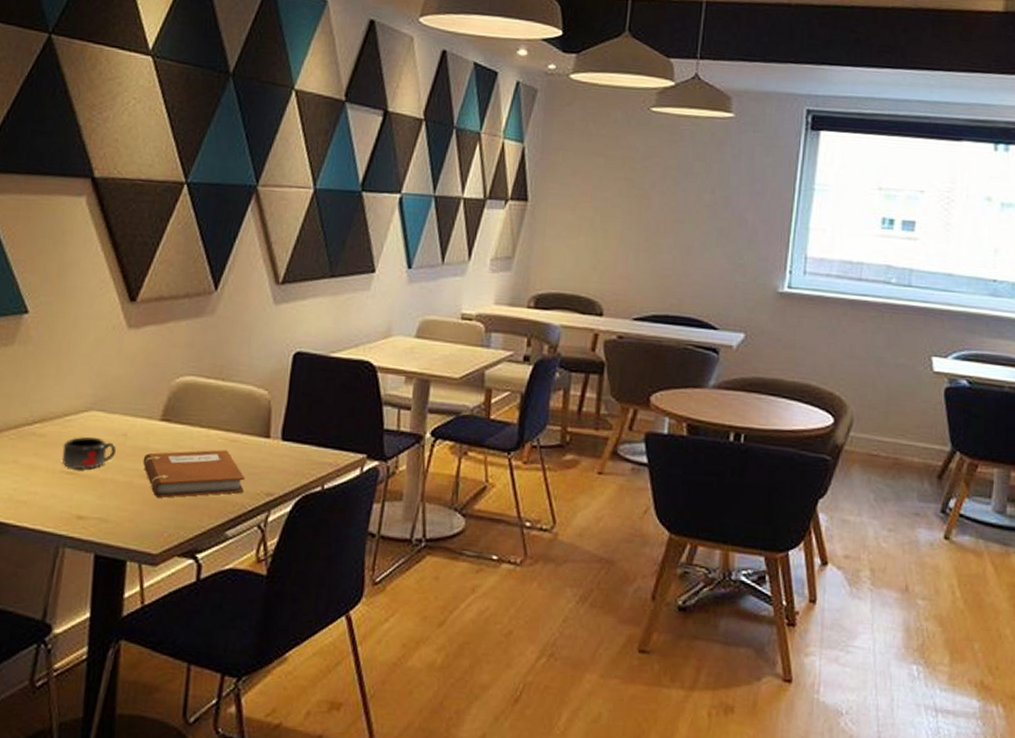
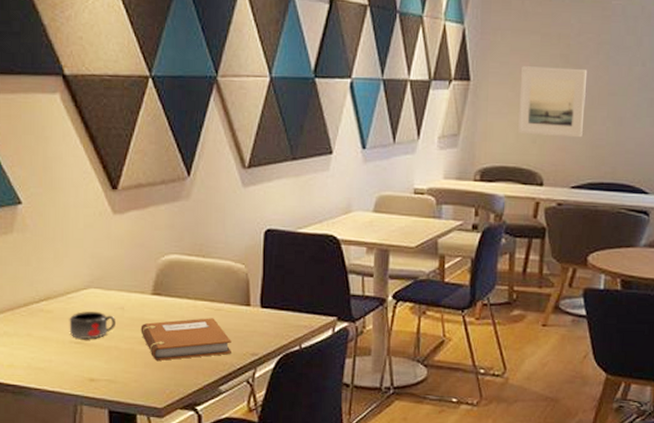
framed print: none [576,188,653,266] -> present [517,66,588,138]

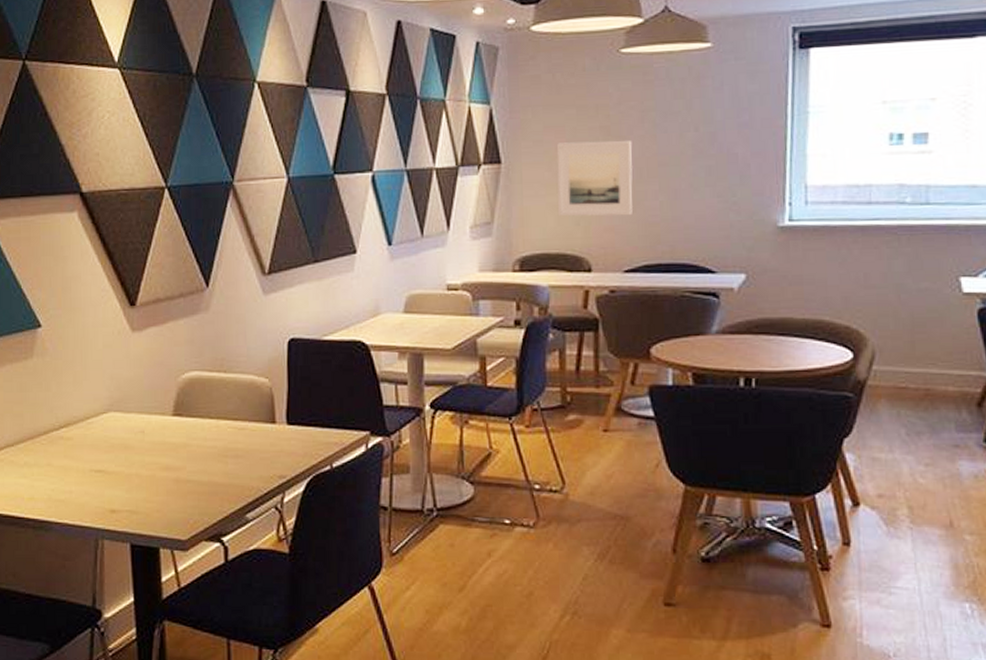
mug: present [69,311,115,339] -> none [89,436,136,467]
notebook: present [140,318,231,361] -> none [162,438,257,487]

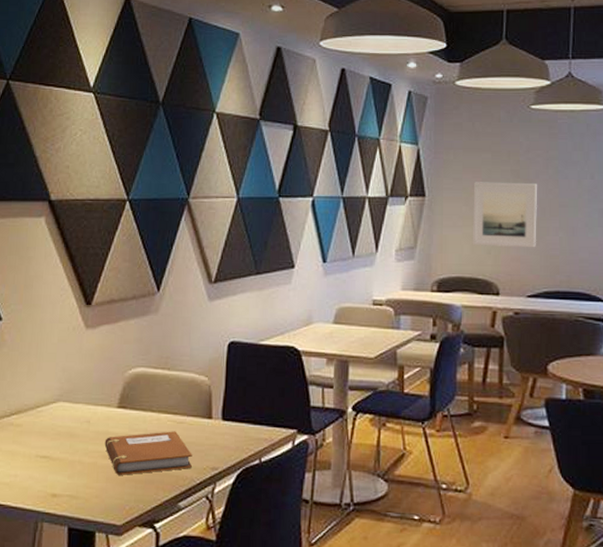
notebook: none [162,438,257,487] -> present [104,431,192,475]

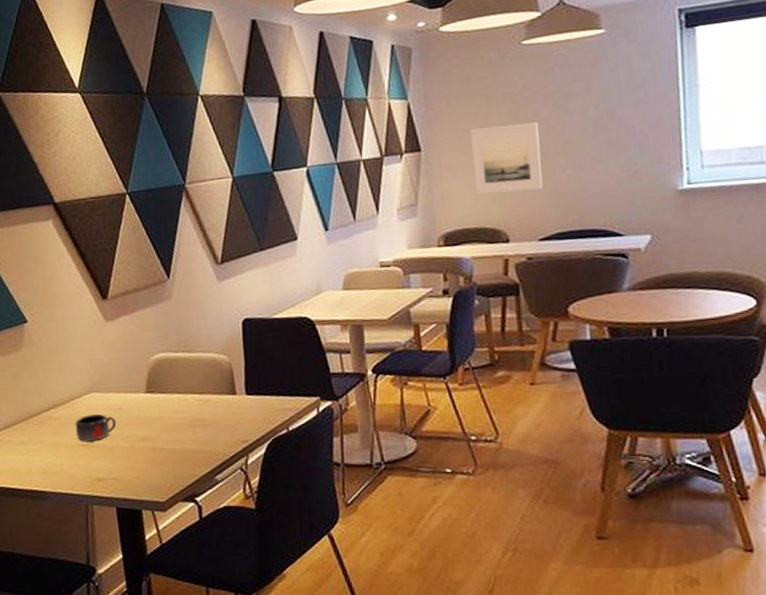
mug: none [36,424,81,453] -> present [75,414,116,441]
notebook: present [104,431,192,475] -> none [138,409,223,456]

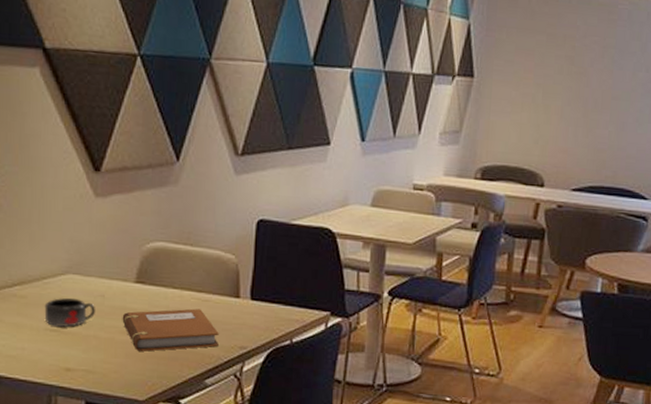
notebook: none [138,409,223,456] -> present [122,308,219,352]
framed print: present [470,122,543,194] -> none [519,65,592,141]

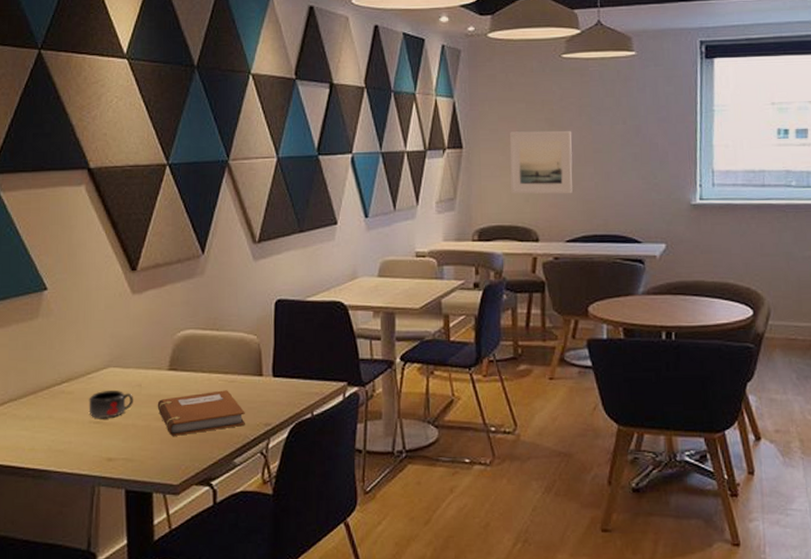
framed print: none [519,65,592,141] -> present [509,131,573,194]

